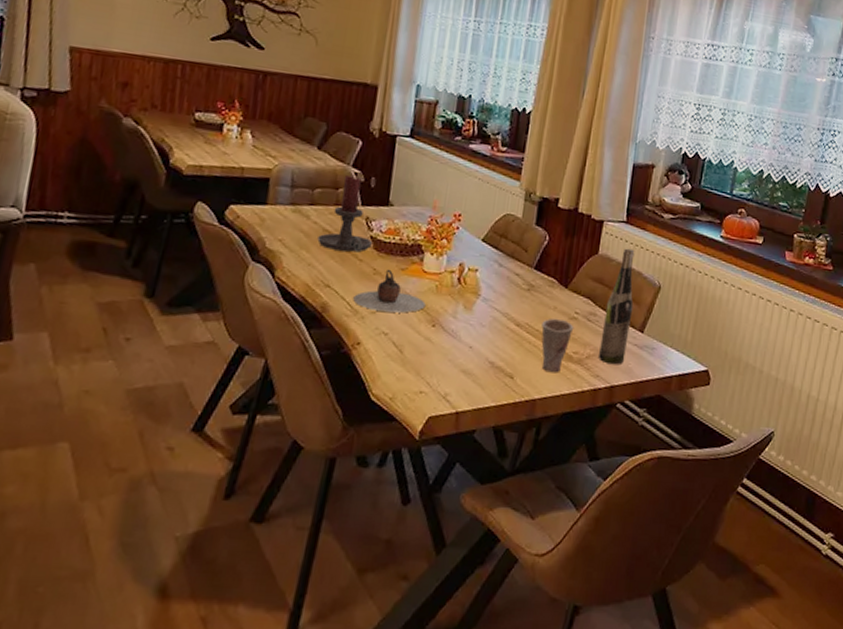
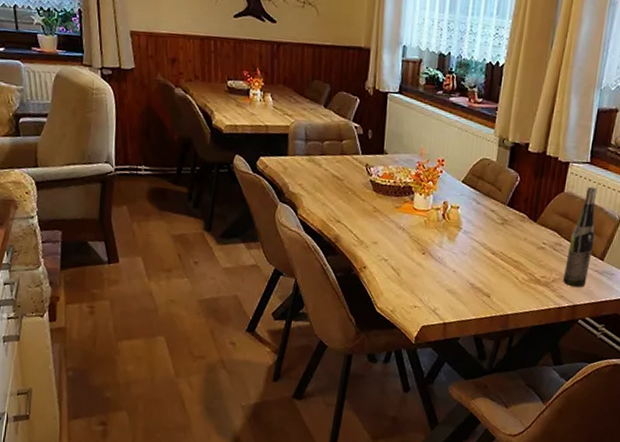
candle holder: present [317,175,372,253] -> none [328,129,371,194]
teapot: present [353,269,426,313] -> none [359,207,417,243]
cup: present [541,318,574,373] -> none [513,247,542,294]

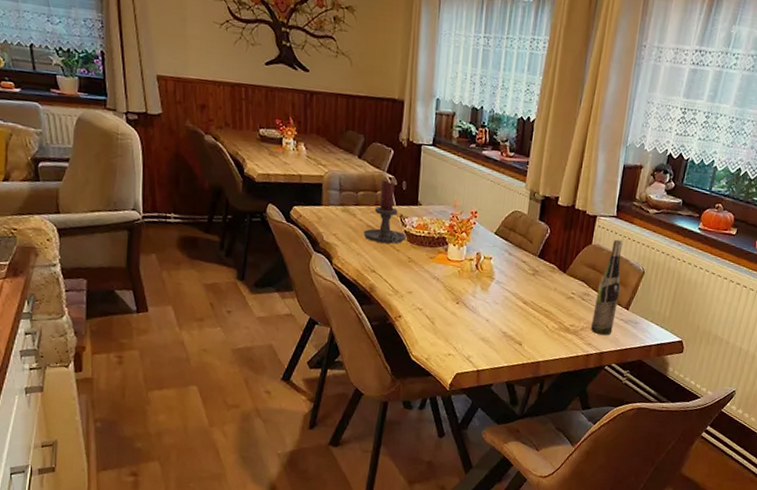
candle holder: none [328,129,371,194] -> present [363,180,406,244]

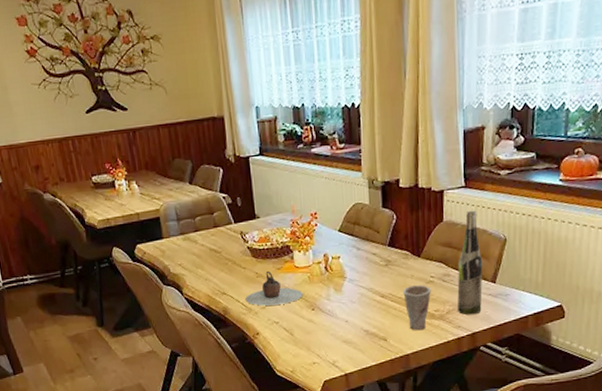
candle holder: present [363,180,406,244] -> none [207,200,250,264]
teapot: none [394,257,451,293] -> present [245,270,303,306]
cup: none [544,297,571,342] -> present [403,284,432,331]

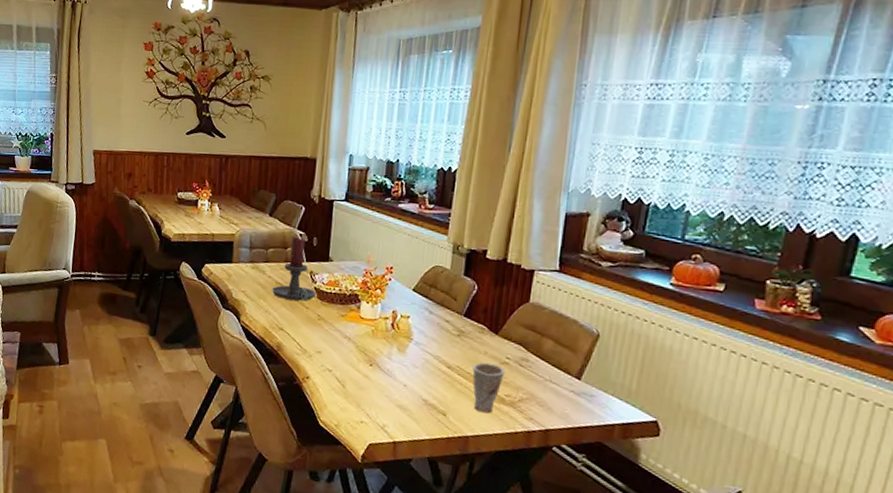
candle holder: none [207,200,250,264] -> present [272,237,316,302]
teapot: present [245,270,303,306] -> none [302,315,363,353]
wine bottle: present [457,210,483,315] -> none [531,296,569,410]

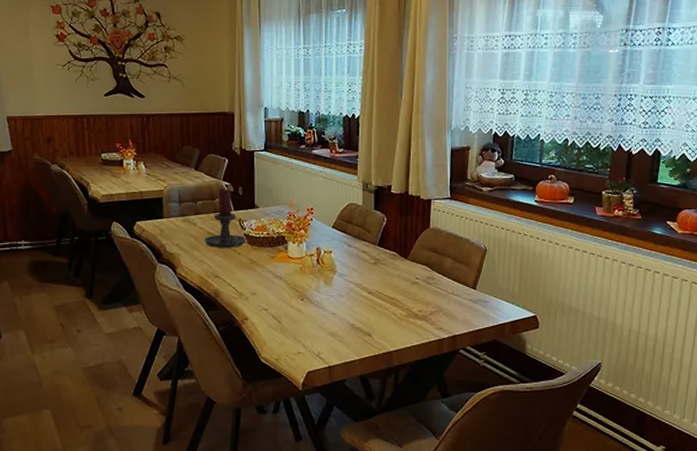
cup: present [472,362,506,414] -> none [389,284,417,329]

